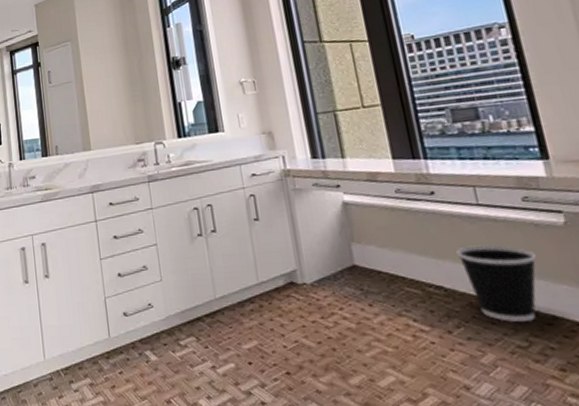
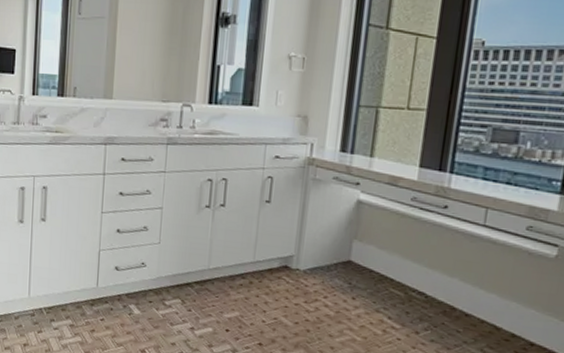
wastebasket: present [456,244,537,322] -> none [448,261,519,335]

